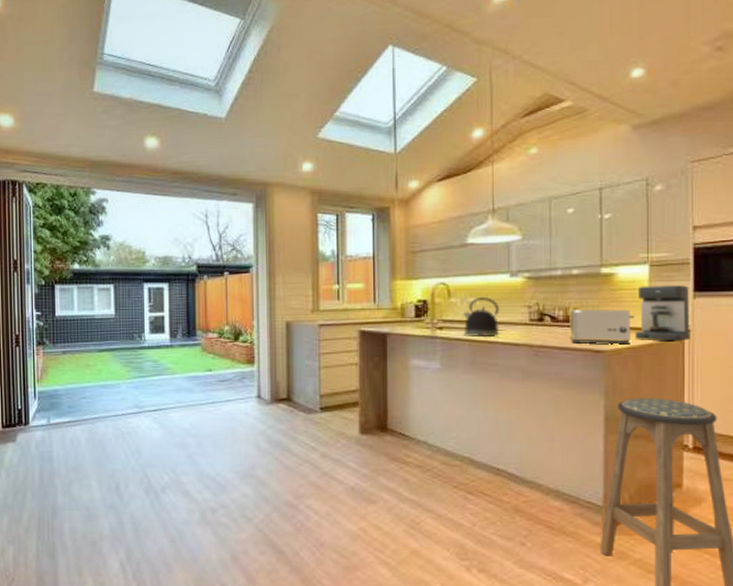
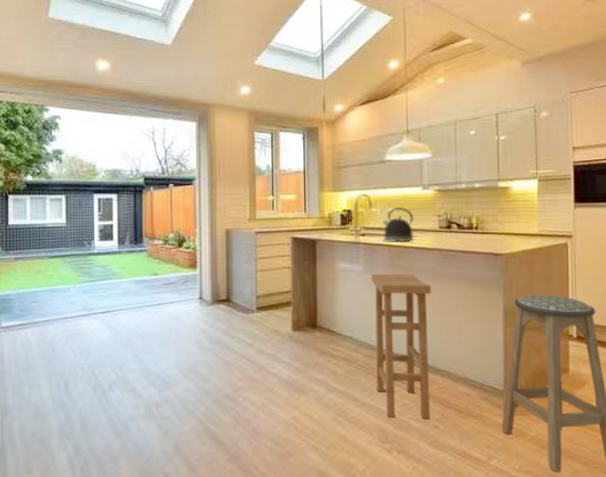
bar stool: none [450,371,520,536] -> present [371,273,432,420]
toaster: present [569,309,634,345] -> none [473,218,527,249]
coffee maker: present [634,285,690,342] -> none [527,197,572,246]

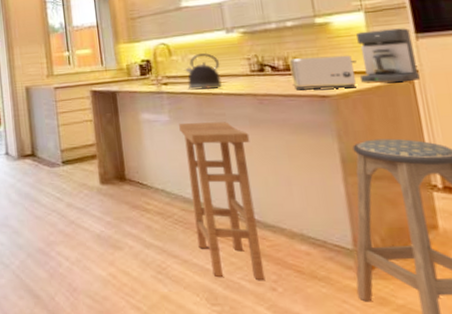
toaster: none [473,218,527,249] -> present [289,55,357,90]
coffee maker: none [527,197,572,246] -> present [356,28,420,84]

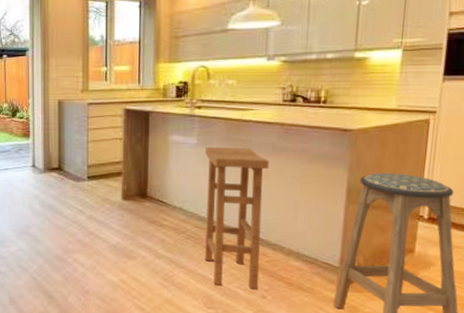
kettle: present [184,52,224,90] -> none [219,78,256,116]
toaster: present [289,55,357,90] -> none [319,91,383,124]
coffee maker: present [356,28,420,84] -> none [382,69,439,122]

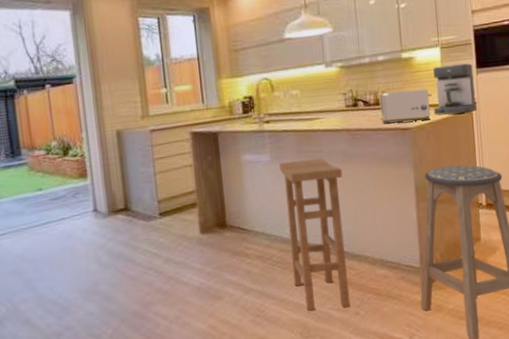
toaster: none [319,91,383,124] -> present [379,89,432,124]
coffee maker: none [382,69,439,122] -> present [433,63,477,116]

